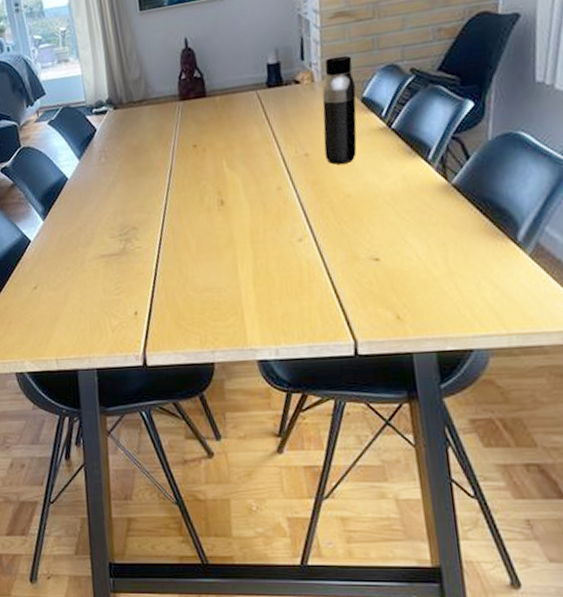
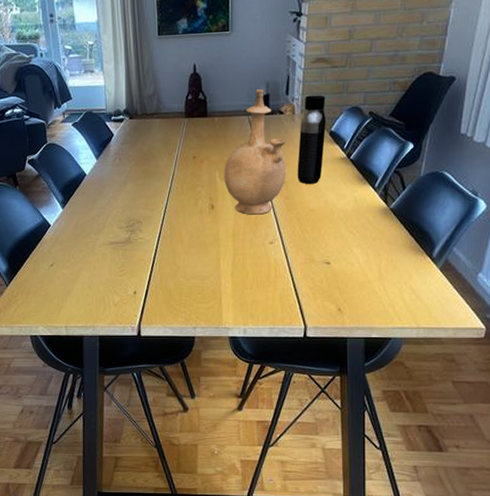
vase: none [232,57,312,209] -> present [224,88,287,215]

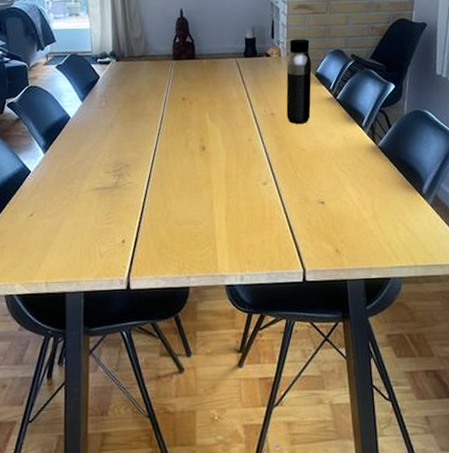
vase: present [224,88,287,215] -> none [214,32,276,156]

